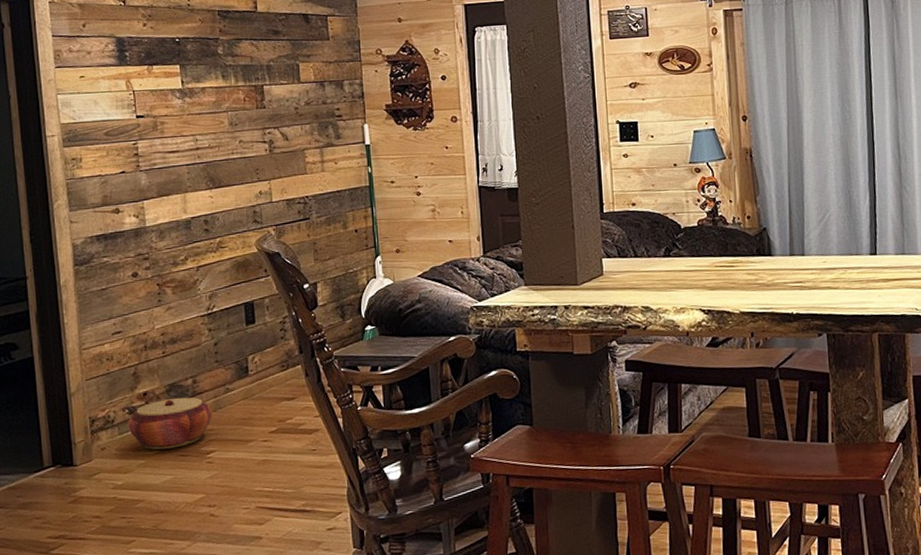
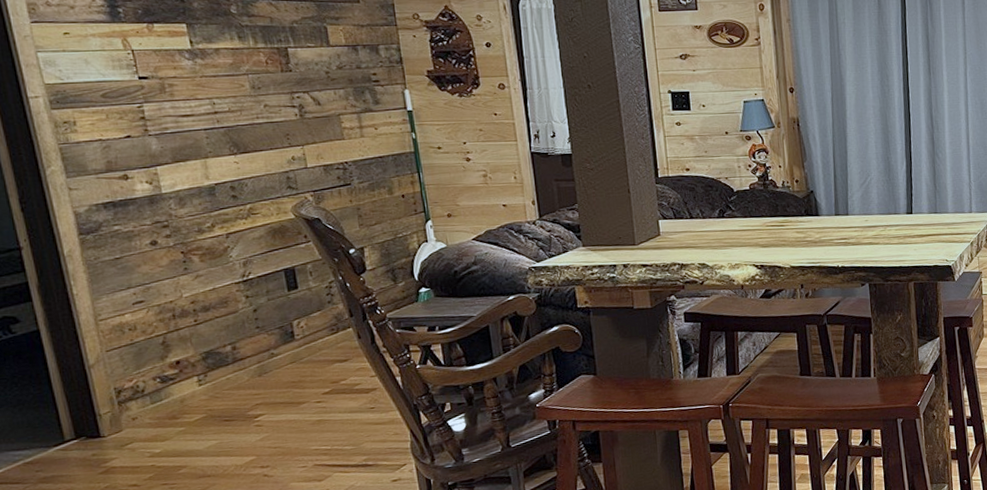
woven basket: present [128,397,213,450] -> none [160,363,258,417]

